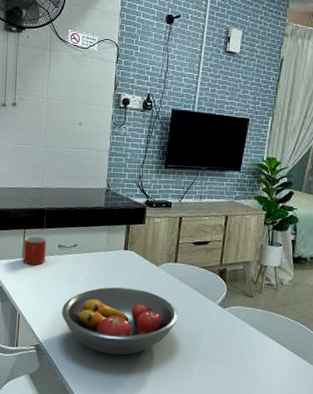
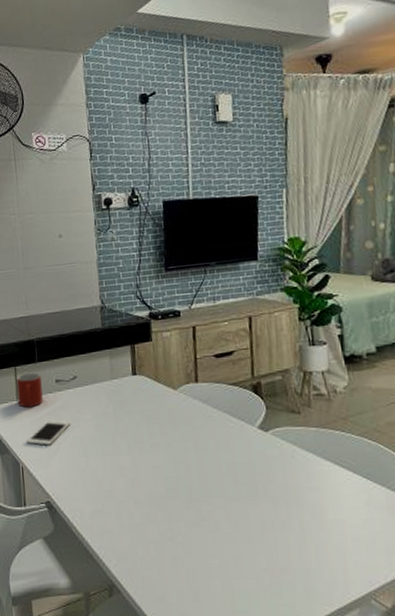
cell phone: none [26,277,67,299] -> present [26,419,71,446]
fruit bowl: present [61,287,178,355] -> none [70,420,210,505]

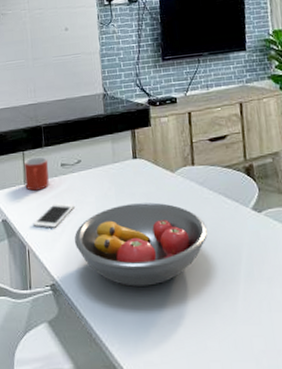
fruit bowl: none [70,420,210,505] -> present [74,202,208,287]

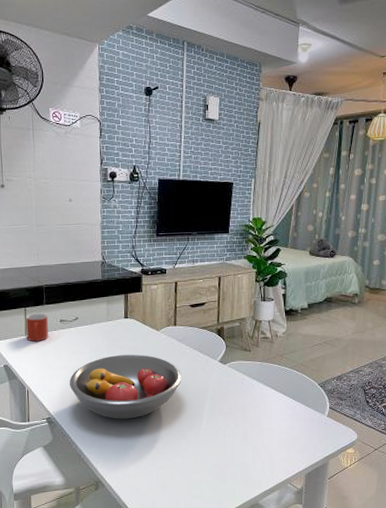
cell phone: present [33,202,76,228] -> none [32,352,72,373]

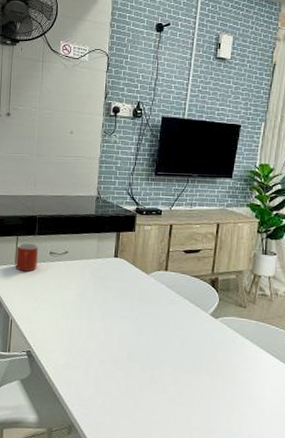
fruit bowl: present [69,354,182,419] -> none [52,294,168,364]

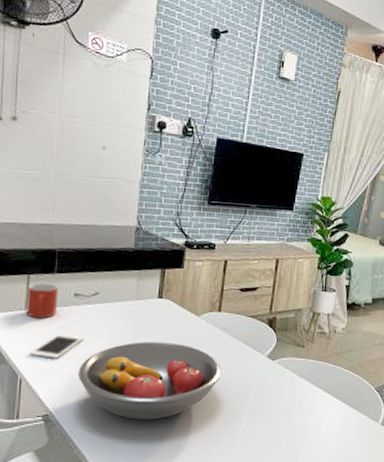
cell phone: none [18,284,58,305] -> present [30,333,85,359]
fruit bowl: none [52,294,168,364] -> present [77,342,221,420]

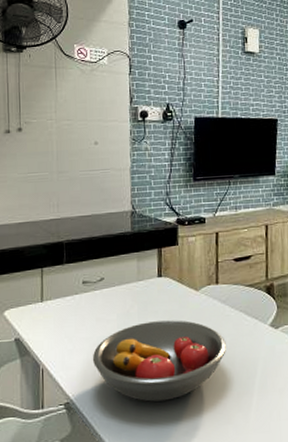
mug: present [26,282,59,319] -> none [41,273,69,309]
cell phone: present [30,333,85,359] -> none [49,320,96,347]

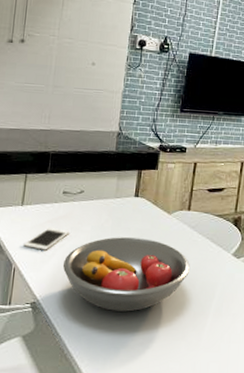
cell phone: none [49,320,96,347] -> present [24,227,71,250]

